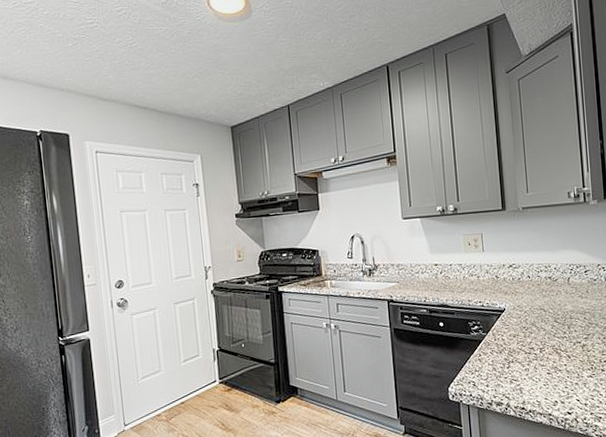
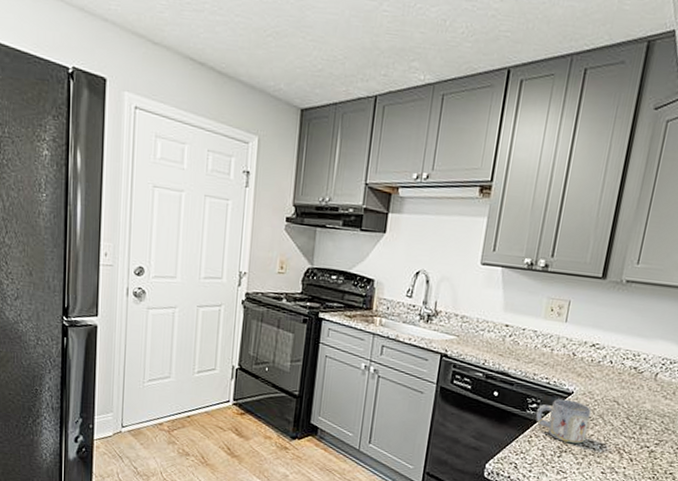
mug: none [478,316,526,354] -> present [535,398,591,444]

